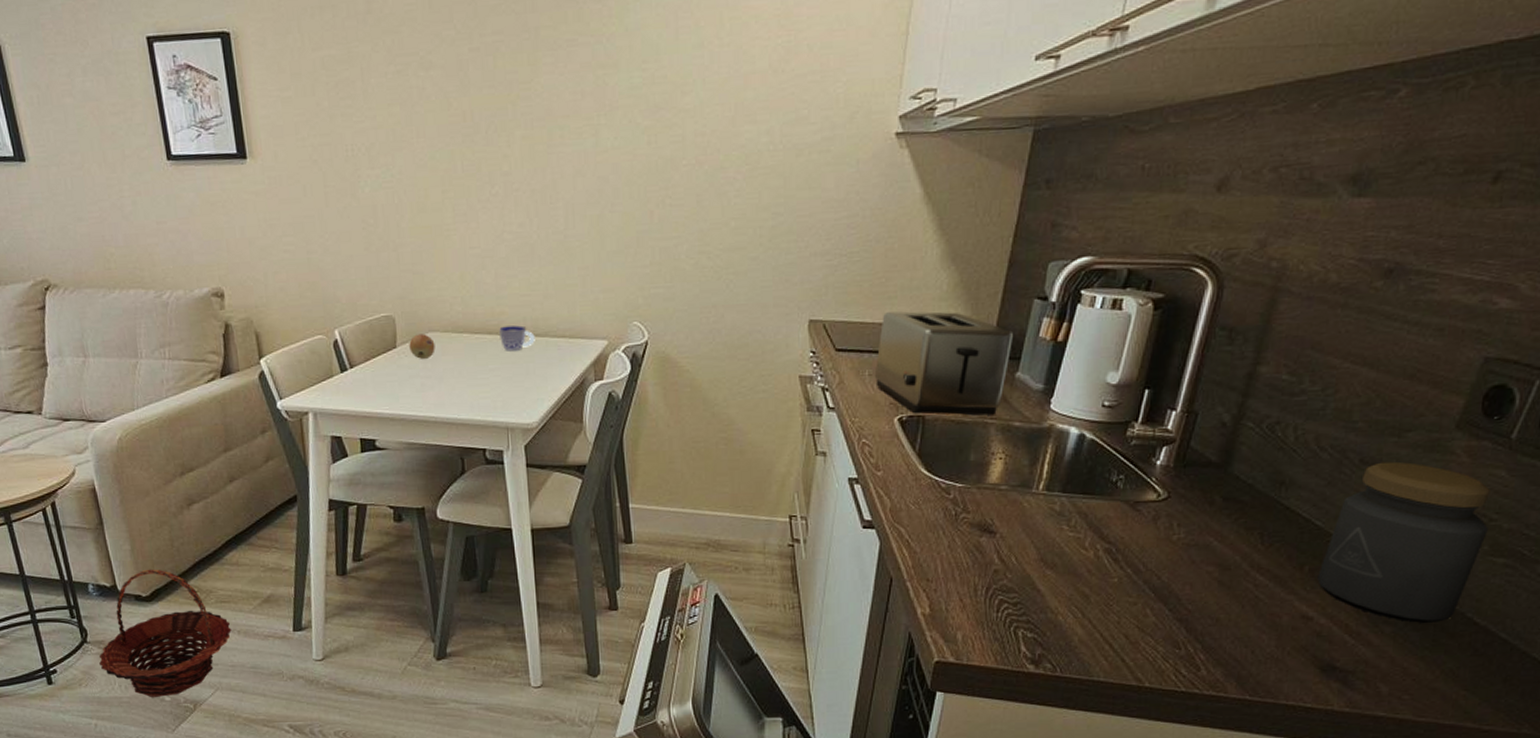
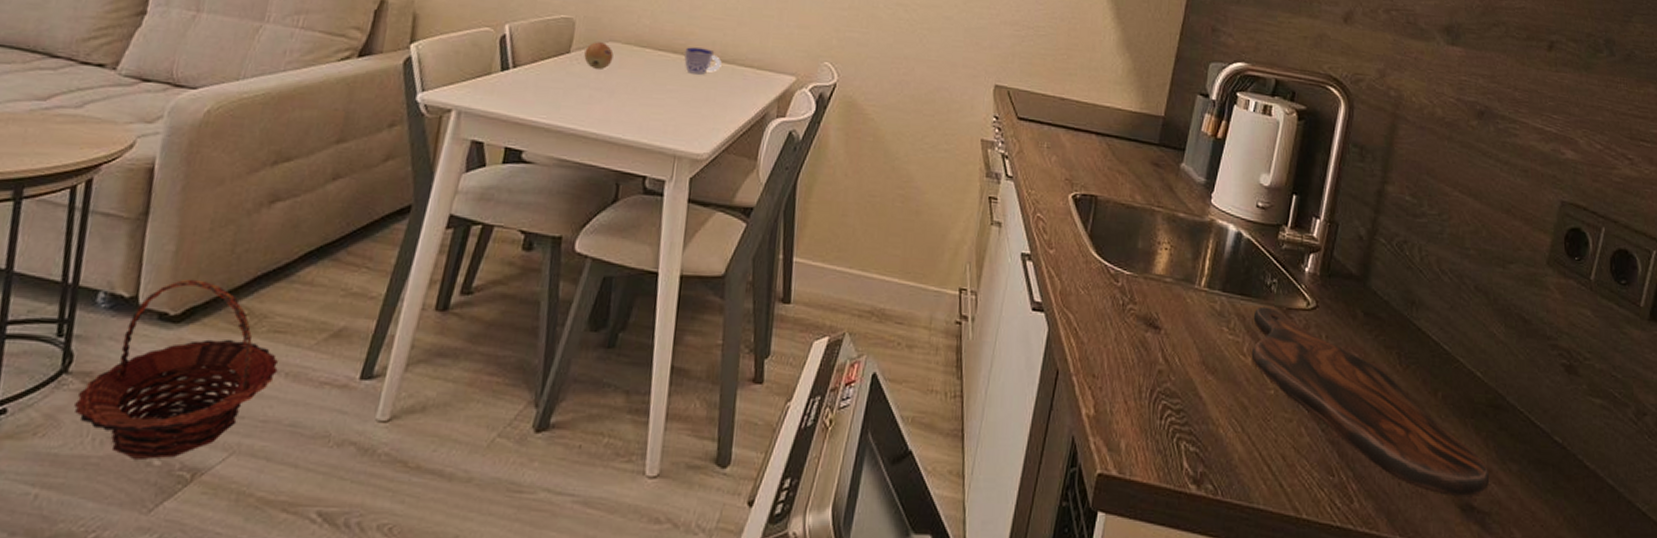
toaster: present [874,311,1013,416] -> none [1052,88,1178,203]
cutting board: none [1093,502,1358,658] -> present [1251,306,1490,496]
jar: present [1317,461,1490,623] -> none [1450,290,1584,463]

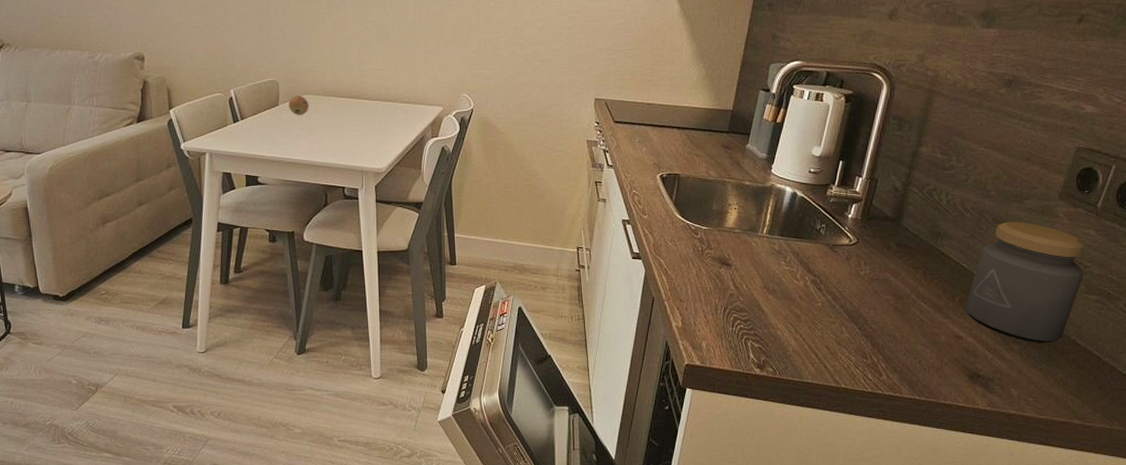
basket: present [74,279,278,461] -> none [19,274,132,381]
cup: present [684,47,722,75] -> none [360,93,387,112]
cutting board: present [1251,306,1490,496] -> none [803,245,995,368]
jar: none [1450,290,1584,463] -> present [965,221,1084,343]

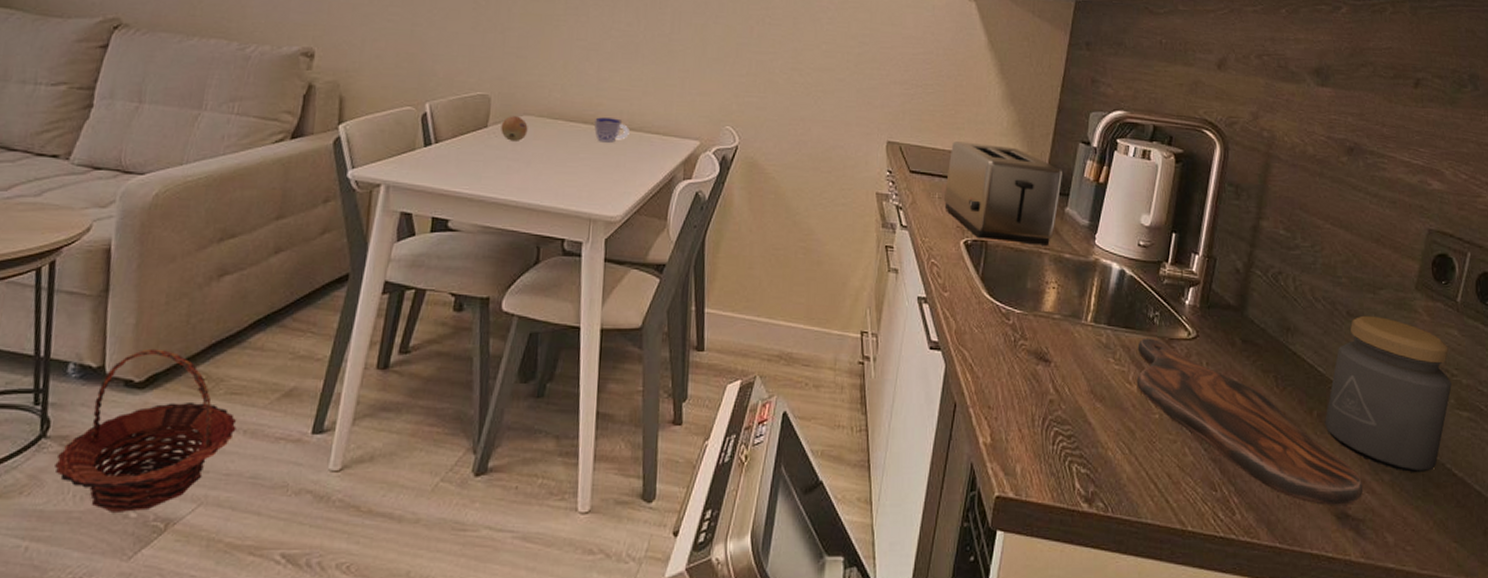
basket: none [19,274,132,381] -> present [55,348,237,514]
cup: none [360,93,387,112] -> present [594,117,630,143]
toaster: none [642,95,744,176] -> present [943,141,1062,246]
cutting board: none [803,245,995,368] -> present [1136,338,1364,505]

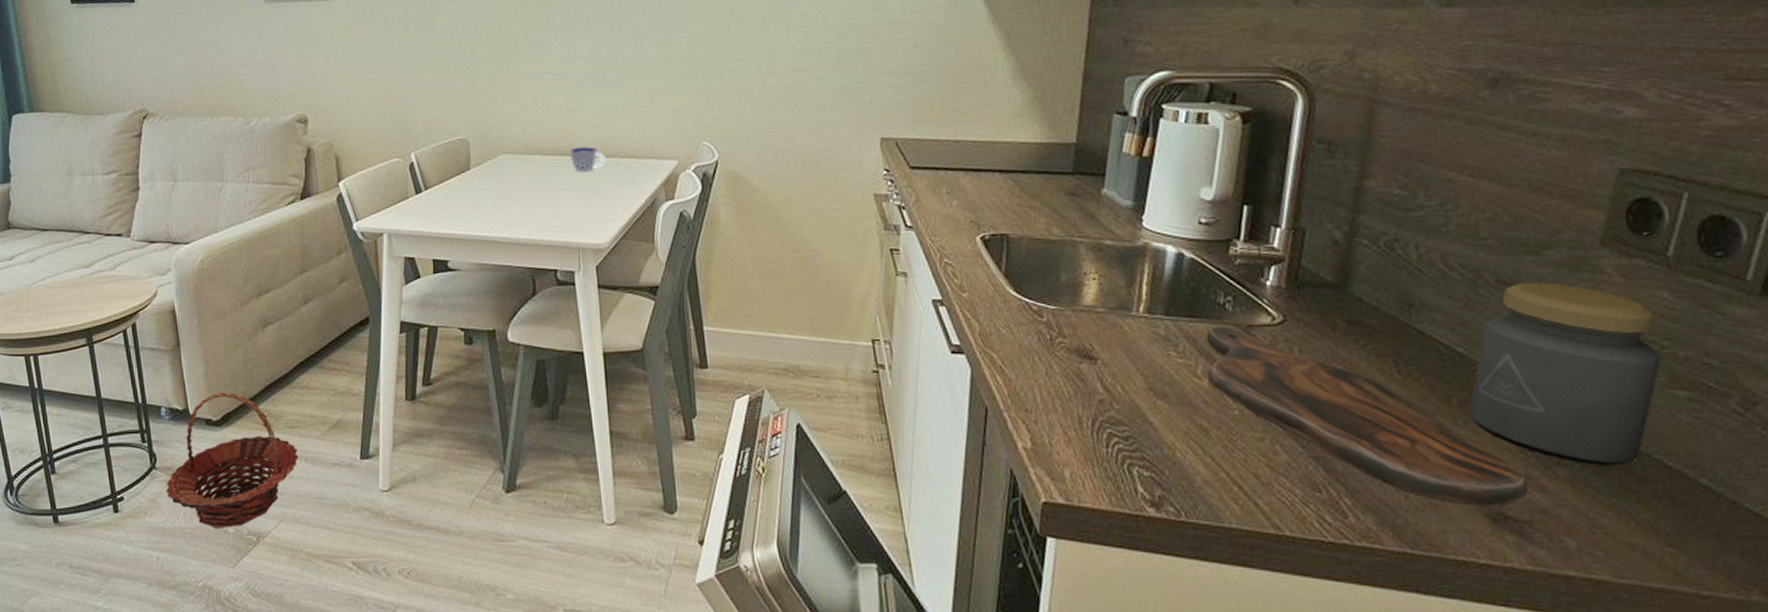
fruit: present [501,116,528,143] -> none [482,156,508,182]
toaster: present [943,141,1062,246] -> none [952,128,1095,234]

